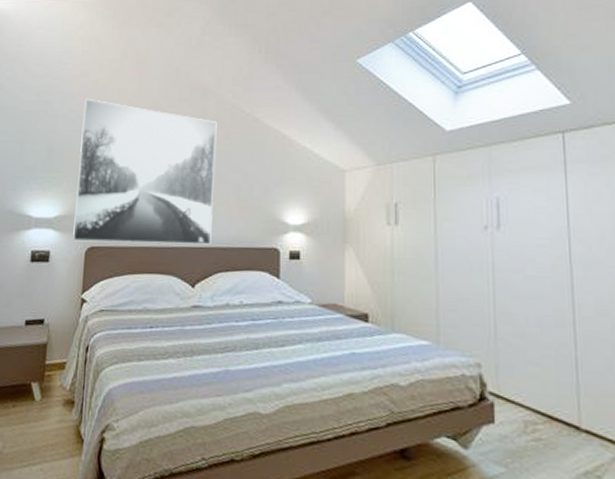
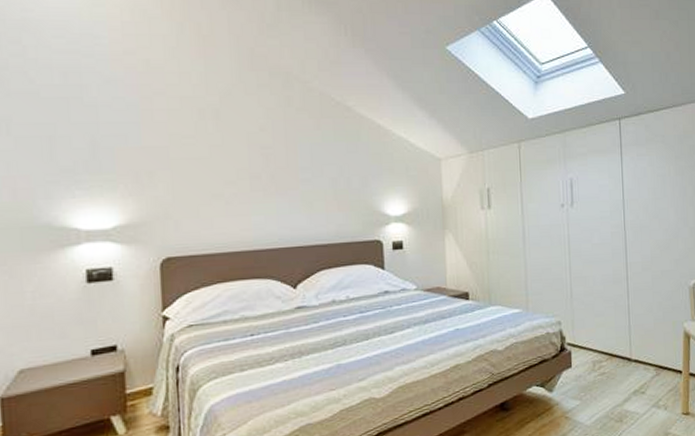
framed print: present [73,98,217,245] -> none [134,82,311,254]

